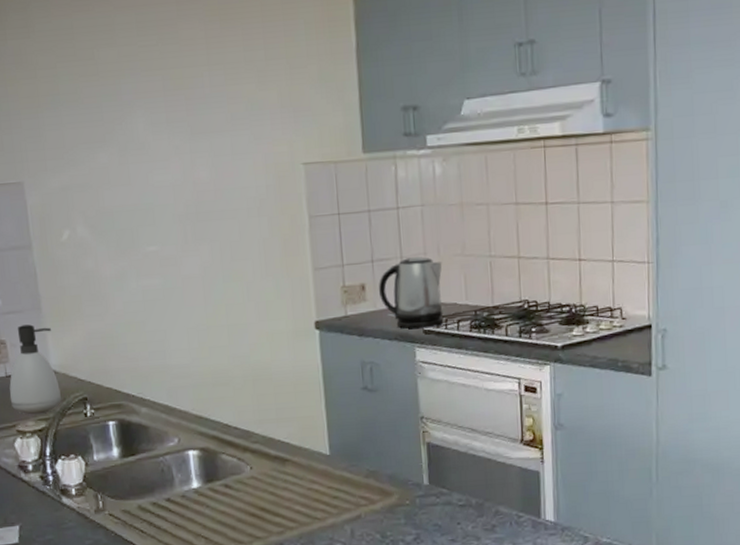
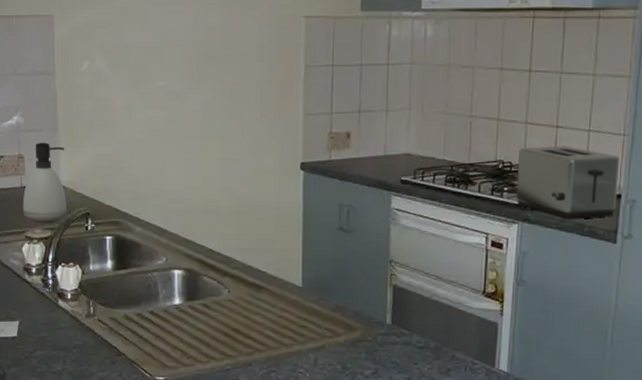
kettle: present [378,256,444,330] -> none [362,111,425,178]
toaster: none [543,279,648,357] -> present [516,146,620,220]

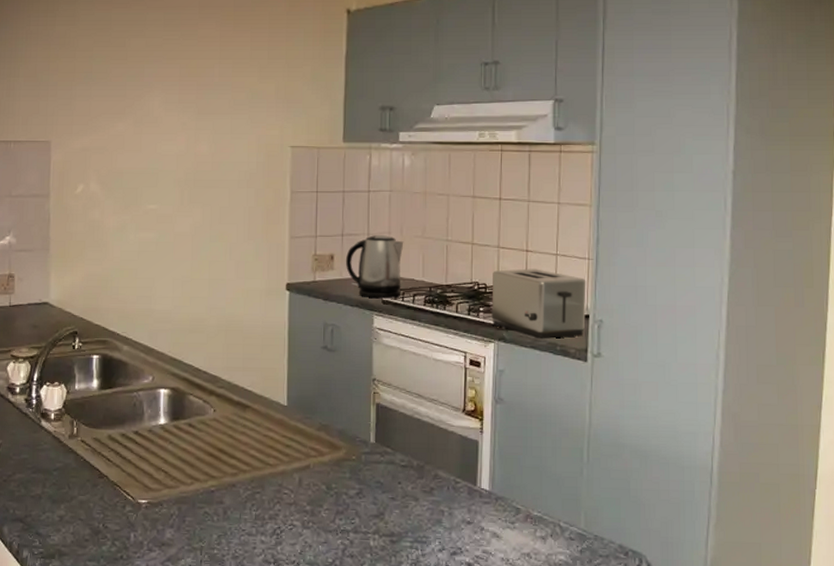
soap dispenser: present [22,143,68,224] -> none [9,262,55,343]
kettle: none [362,111,425,178] -> present [345,235,404,299]

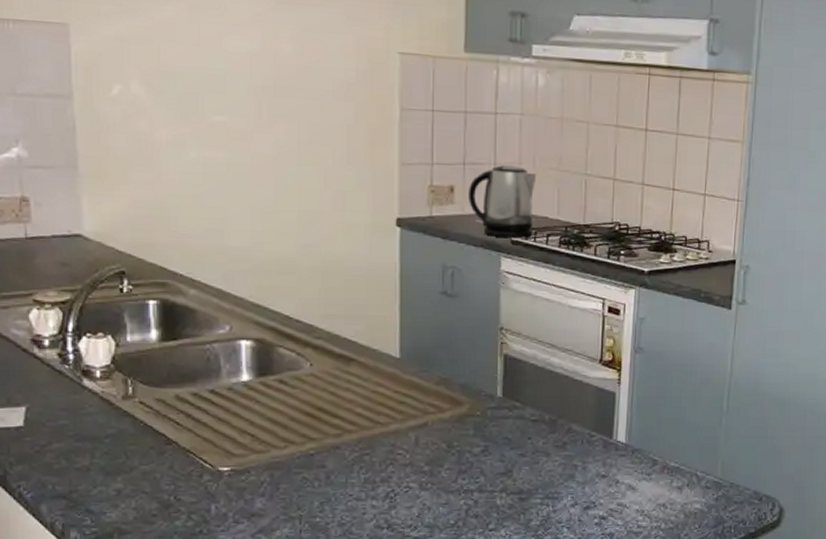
toaster: present [491,268,587,340] -> none [633,209,735,286]

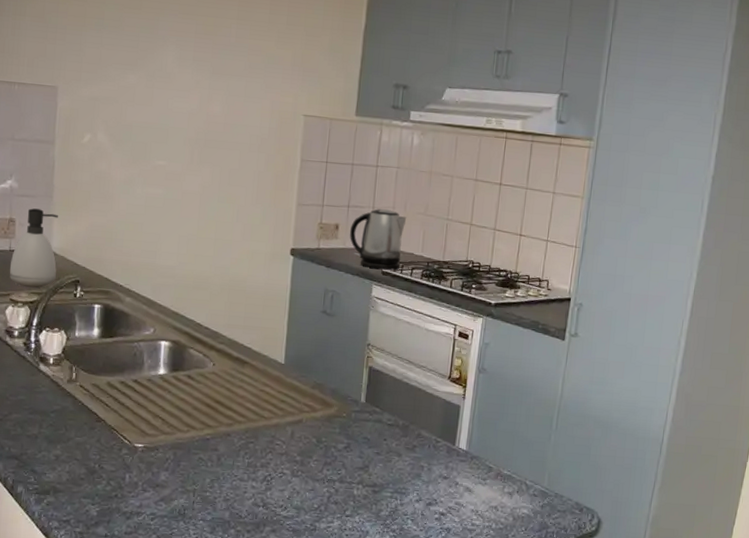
soap dispenser: none [28,183,94,285] -> present [9,208,58,288]

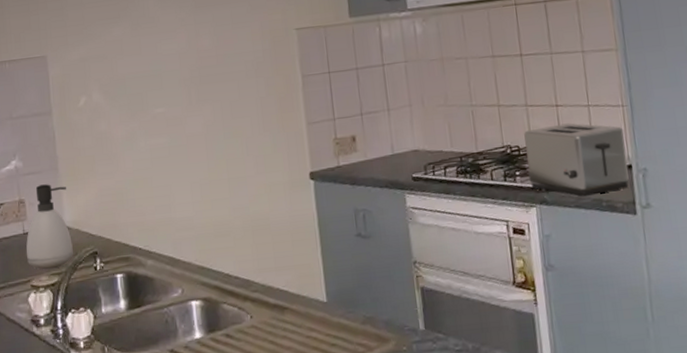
kettle: present [349,209,407,270] -> none [368,108,431,177]
toaster: none [482,251,572,318] -> present [524,123,629,198]

